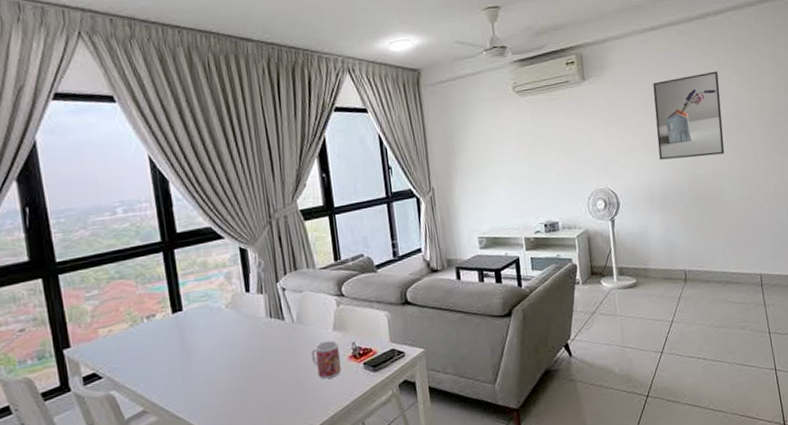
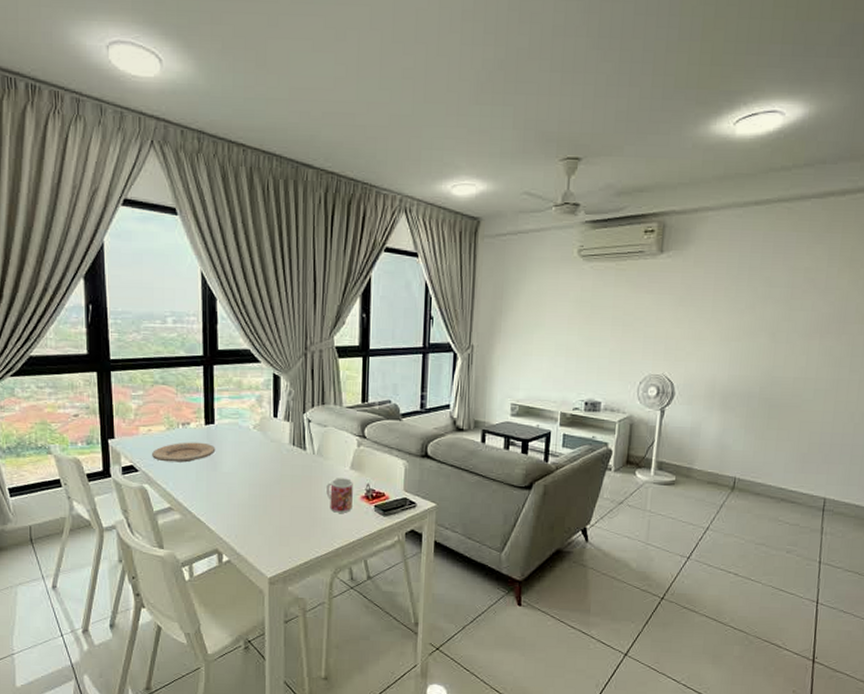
plate: none [116,332,188,362] -> present [152,442,216,463]
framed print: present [653,71,724,160] -> none [732,261,827,359]

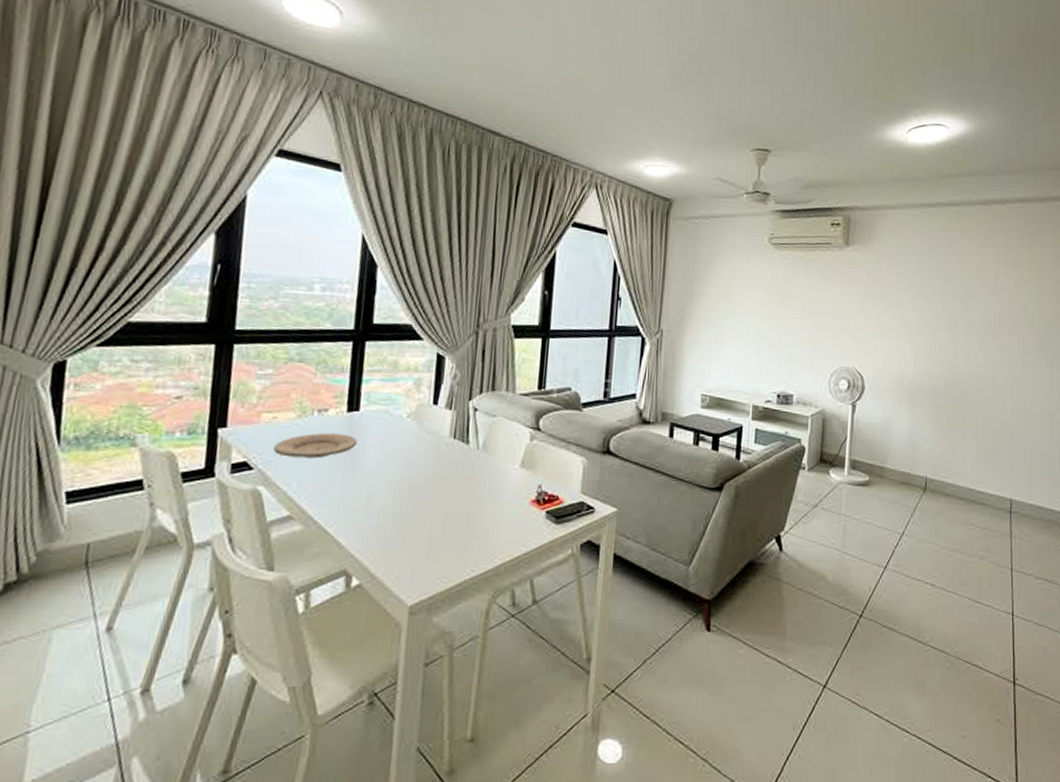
mug: present [326,478,353,513] -> none [489,478,523,521]

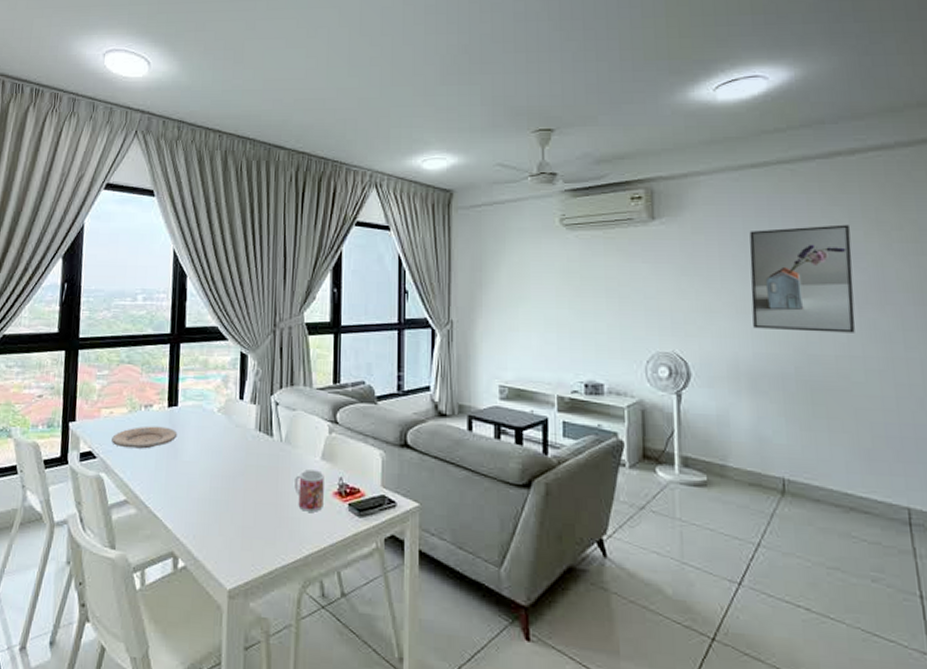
mug: none [489,478,523,521] -> present [294,469,324,512]
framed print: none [917,262,995,356] -> present [749,224,855,333]

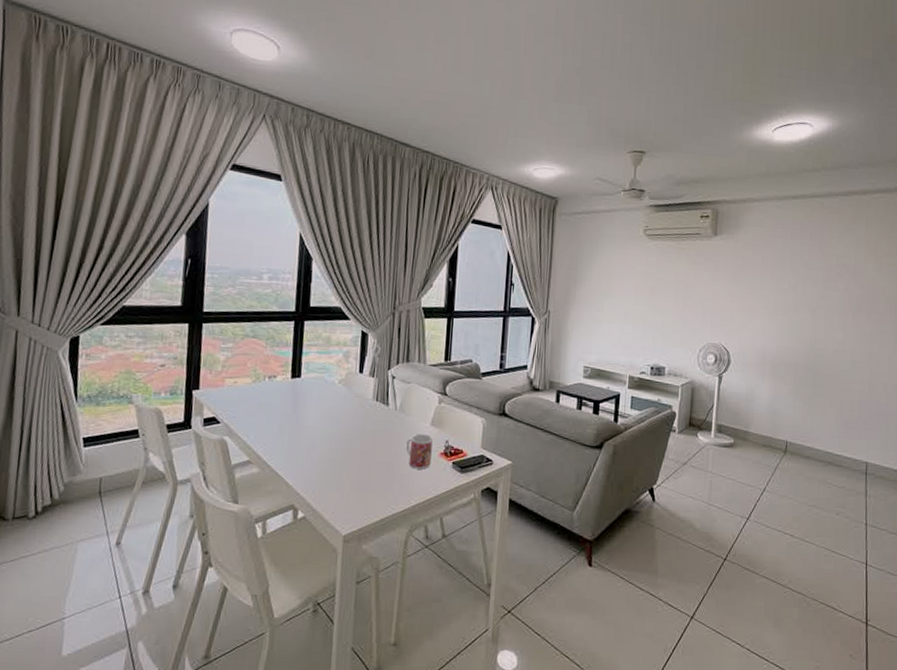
plate: present [112,426,178,449] -> none [235,394,300,416]
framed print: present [749,224,855,333] -> none [779,249,855,334]

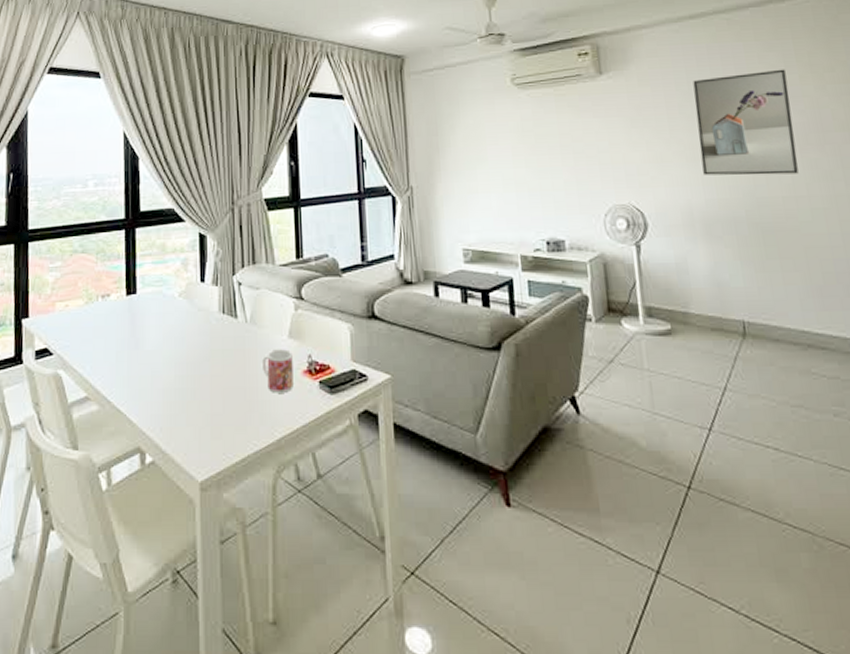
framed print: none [779,249,855,334] -> present [693,69,799,175]

